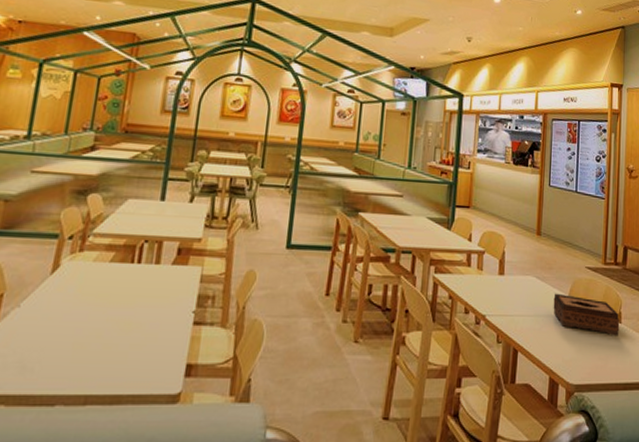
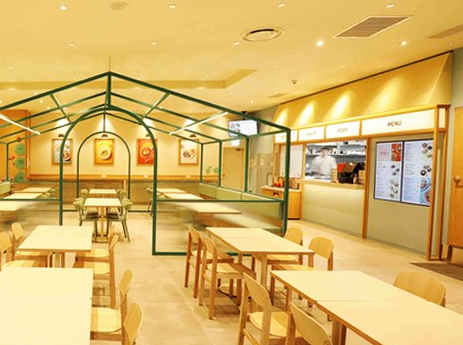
tissue box: present [553,293,620,337] -> none [378,283,444,317]

